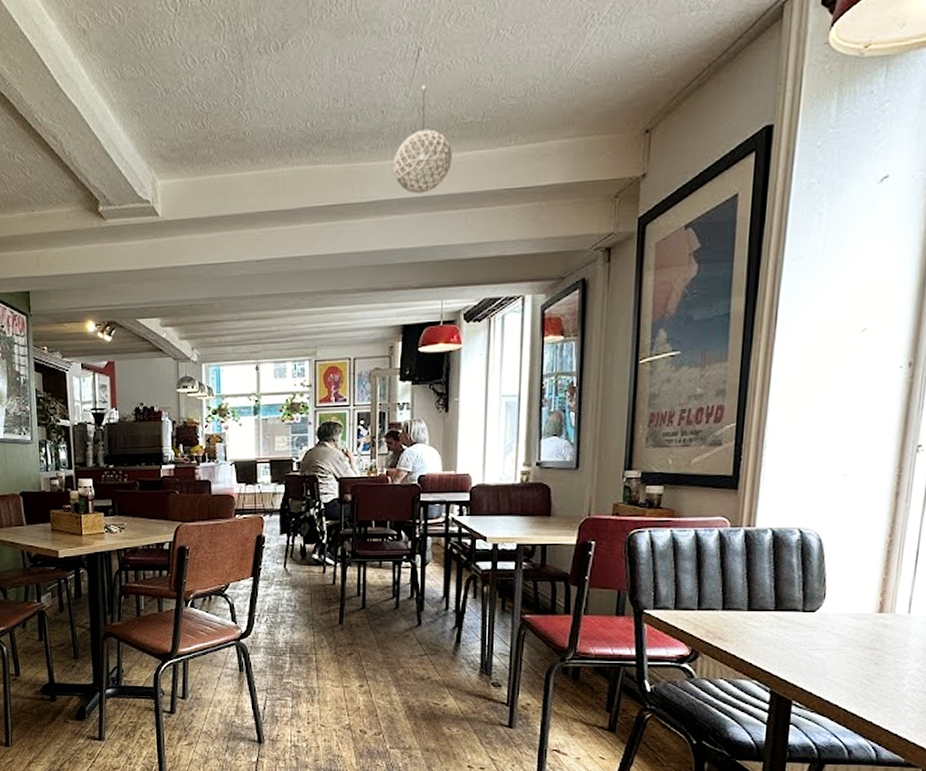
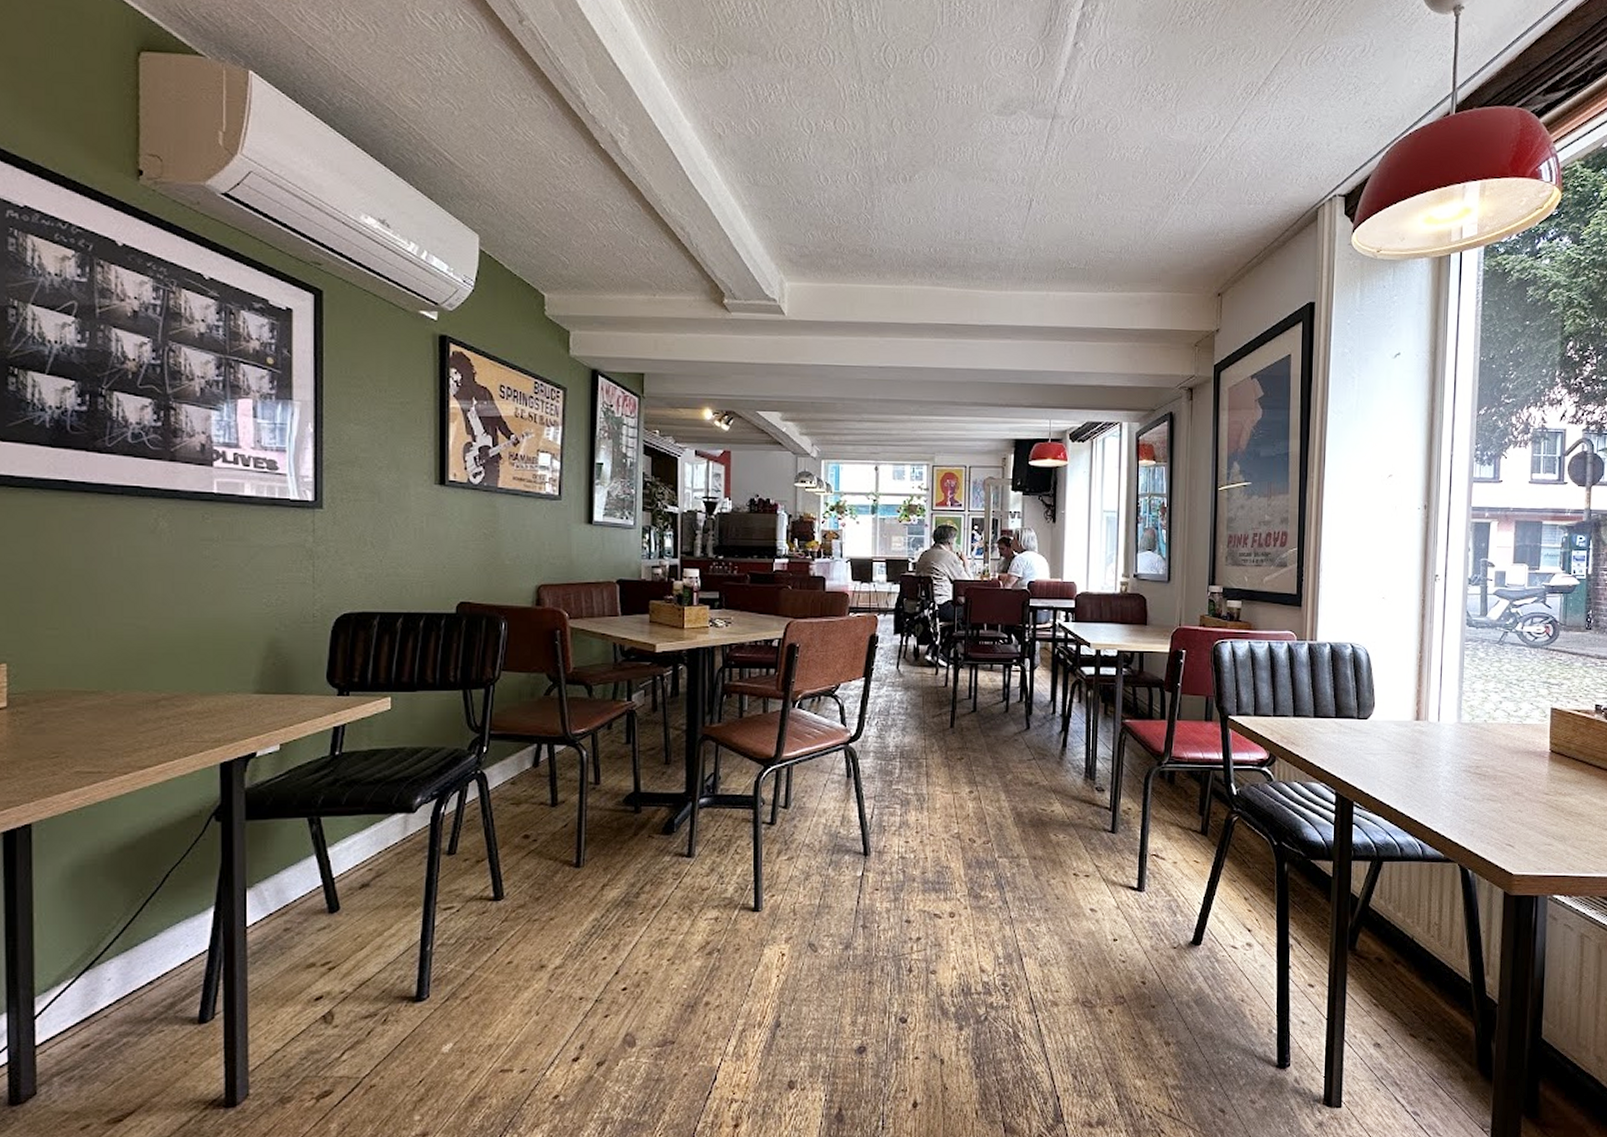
pendant light: present [393,85,452,194] -> none [1008,231,1059,323]

